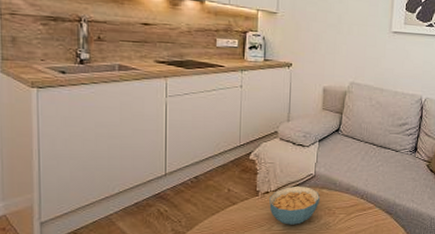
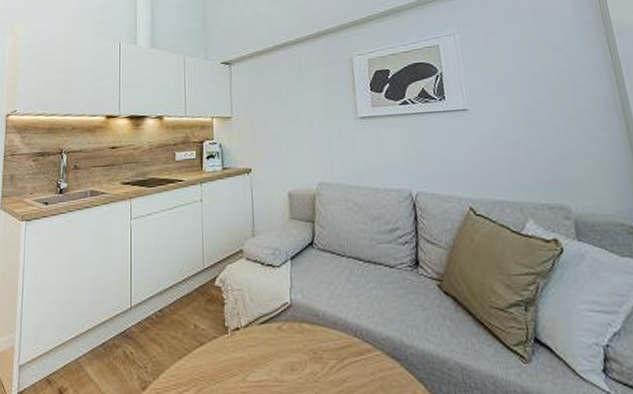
cereal bowl: present [269,186,321,225] -> none [241,319,302,374]

